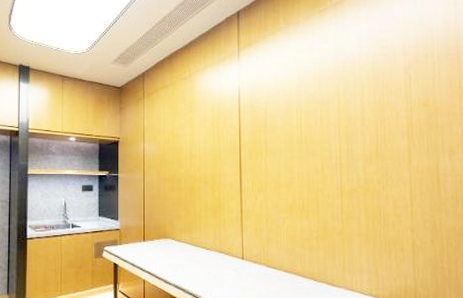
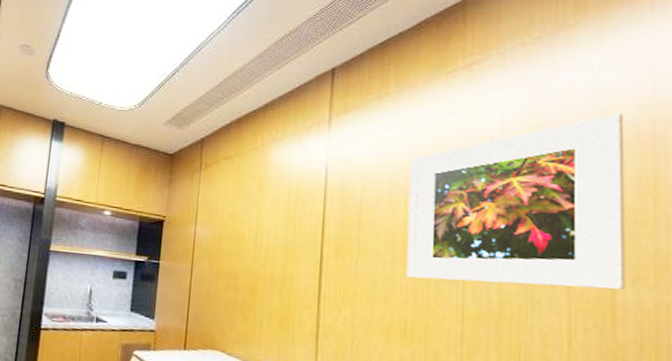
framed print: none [298,35,445,167] -> present [406,113,625,291]

